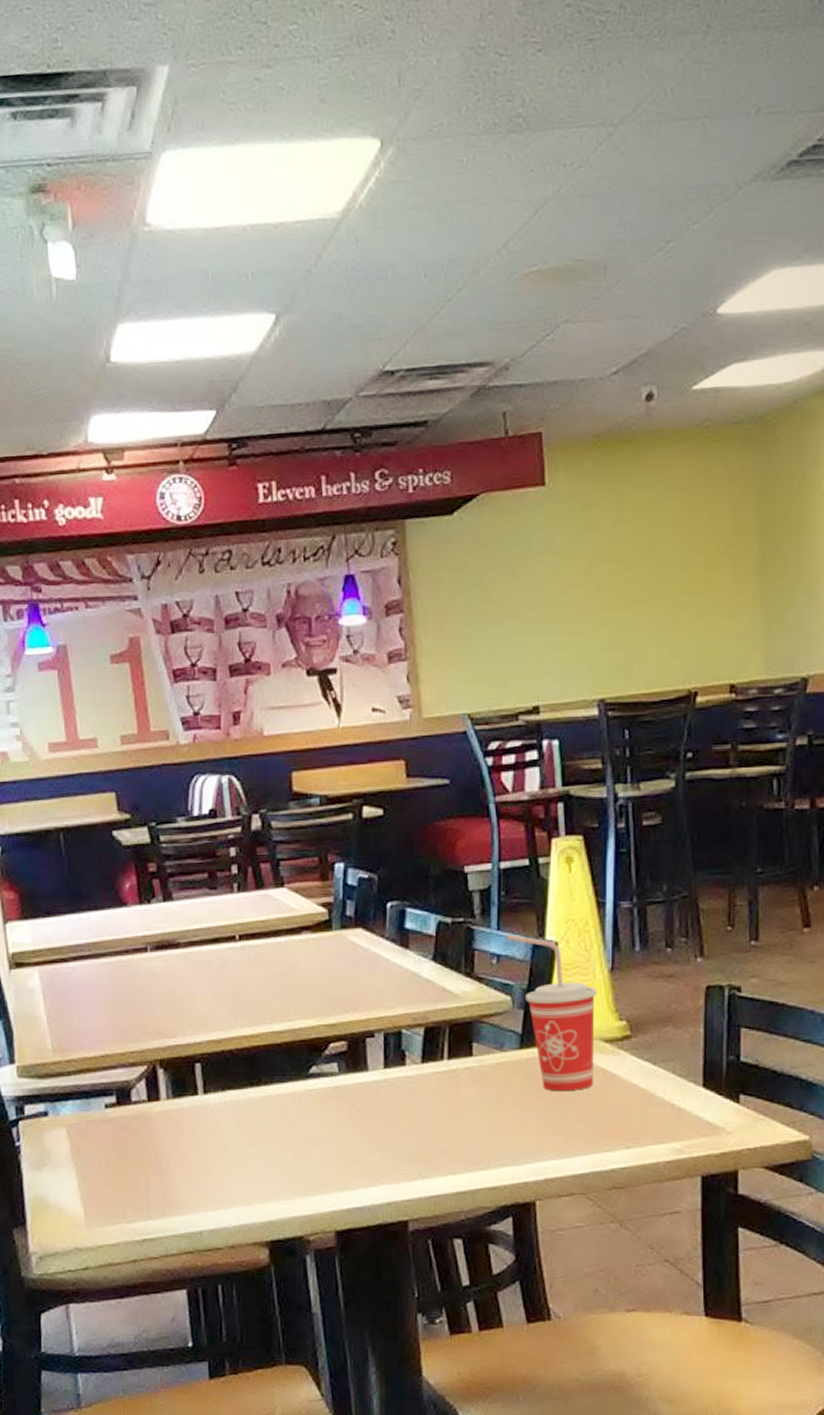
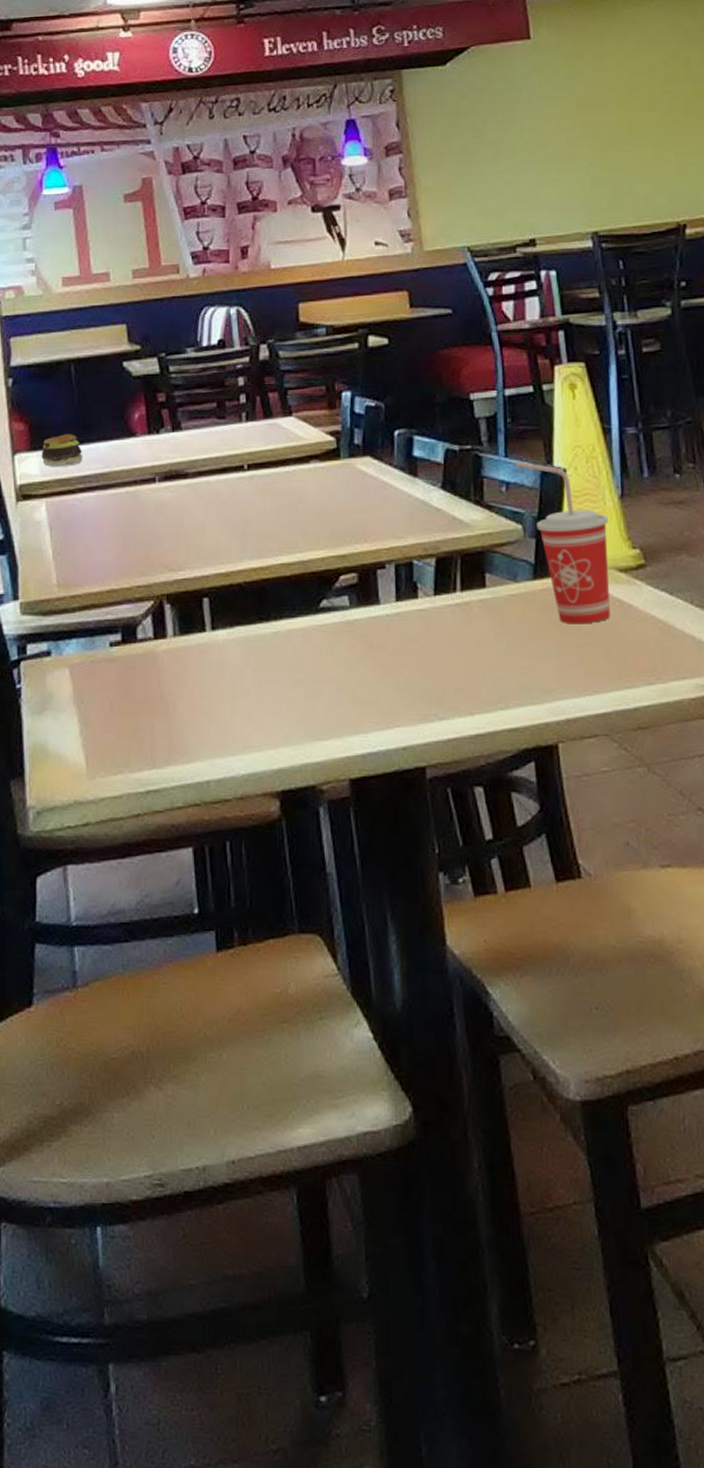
burger: none [32,903,75,936] -> present [41,434,83,467]

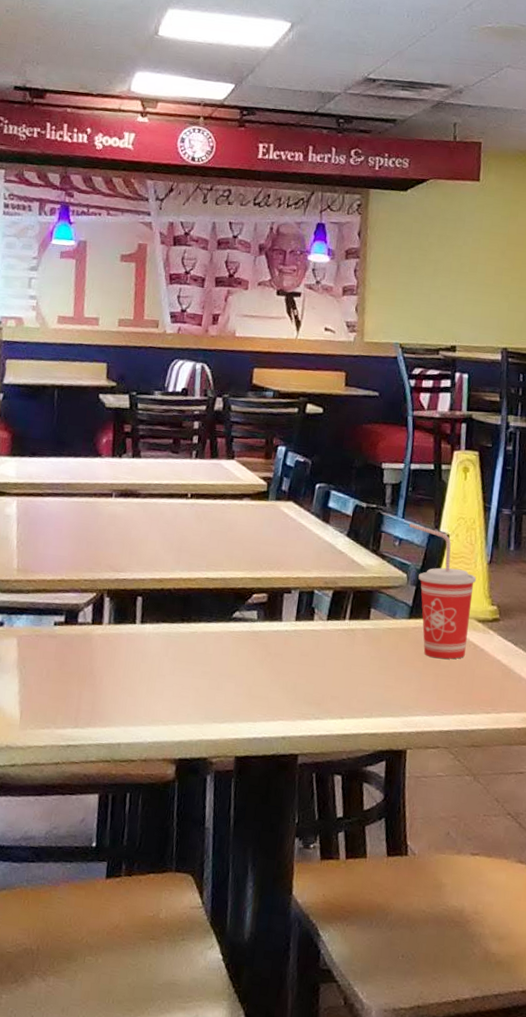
burger: present [41,434,83,467] -> none [18,446,55,474]

